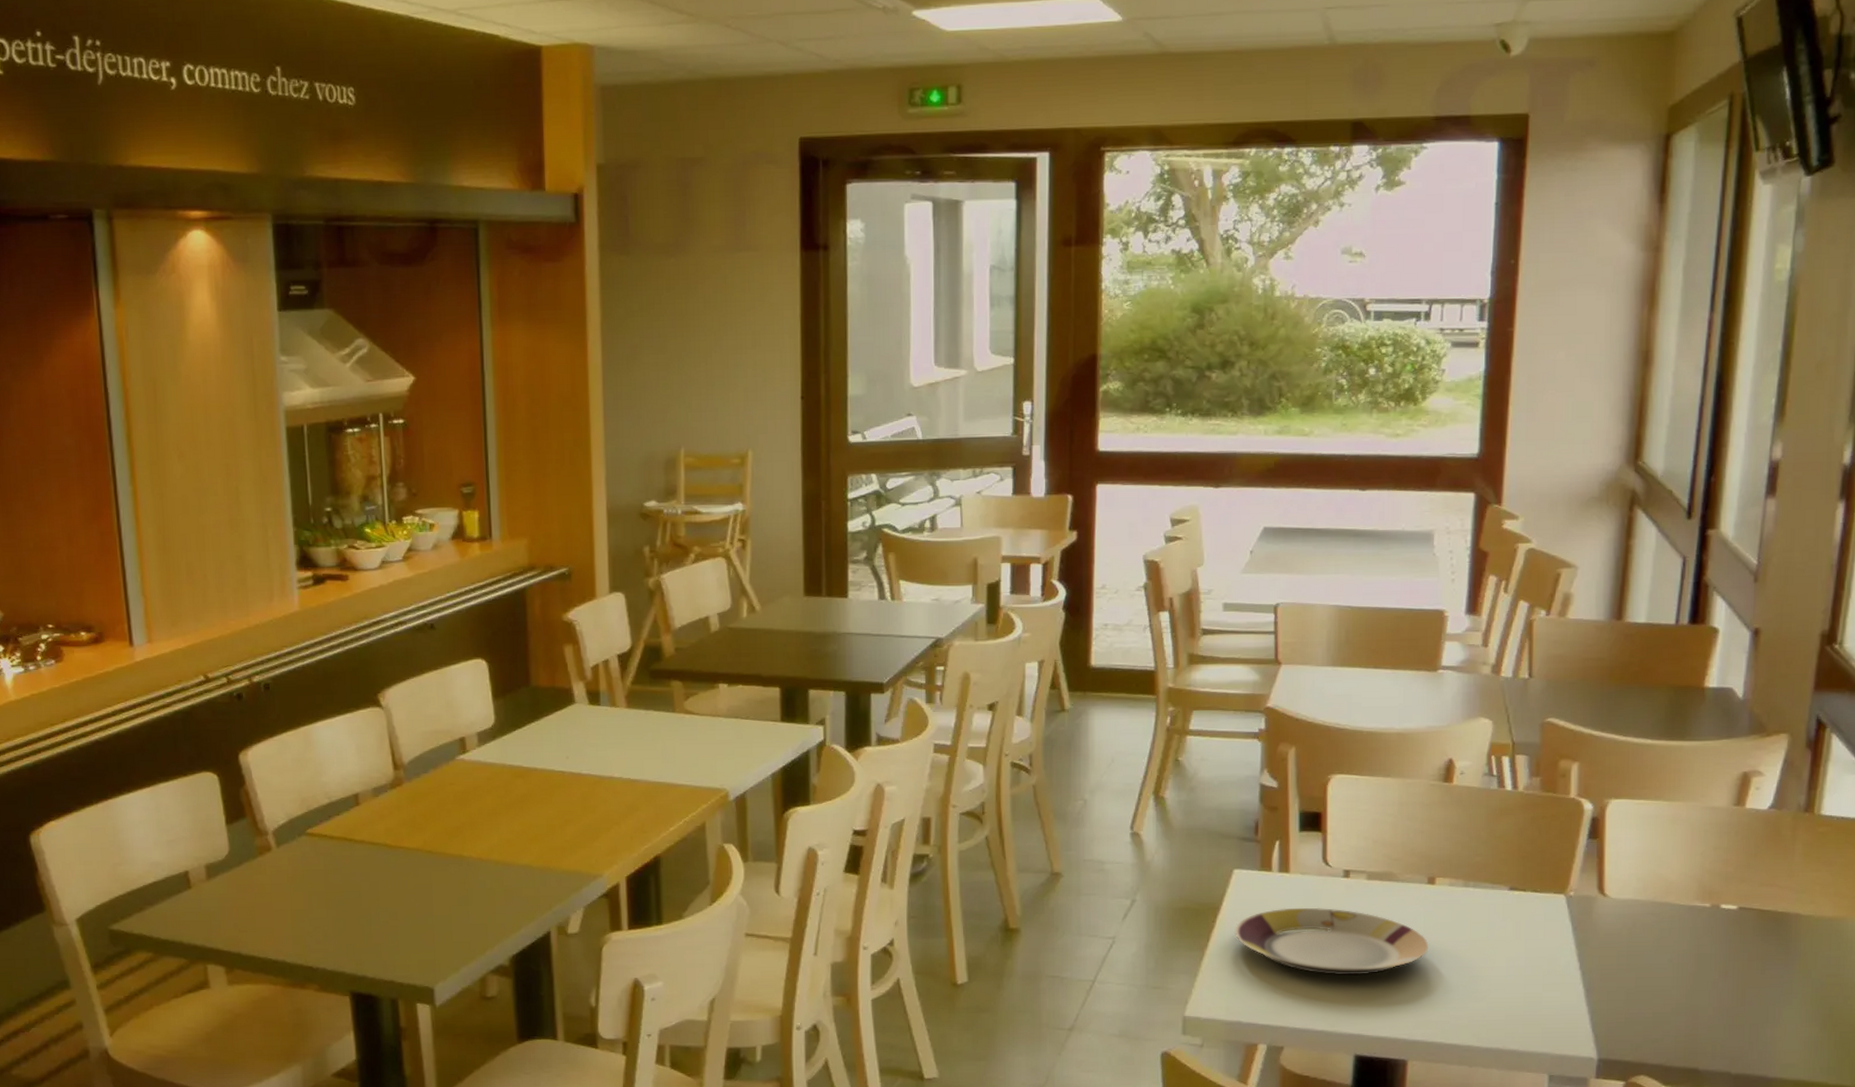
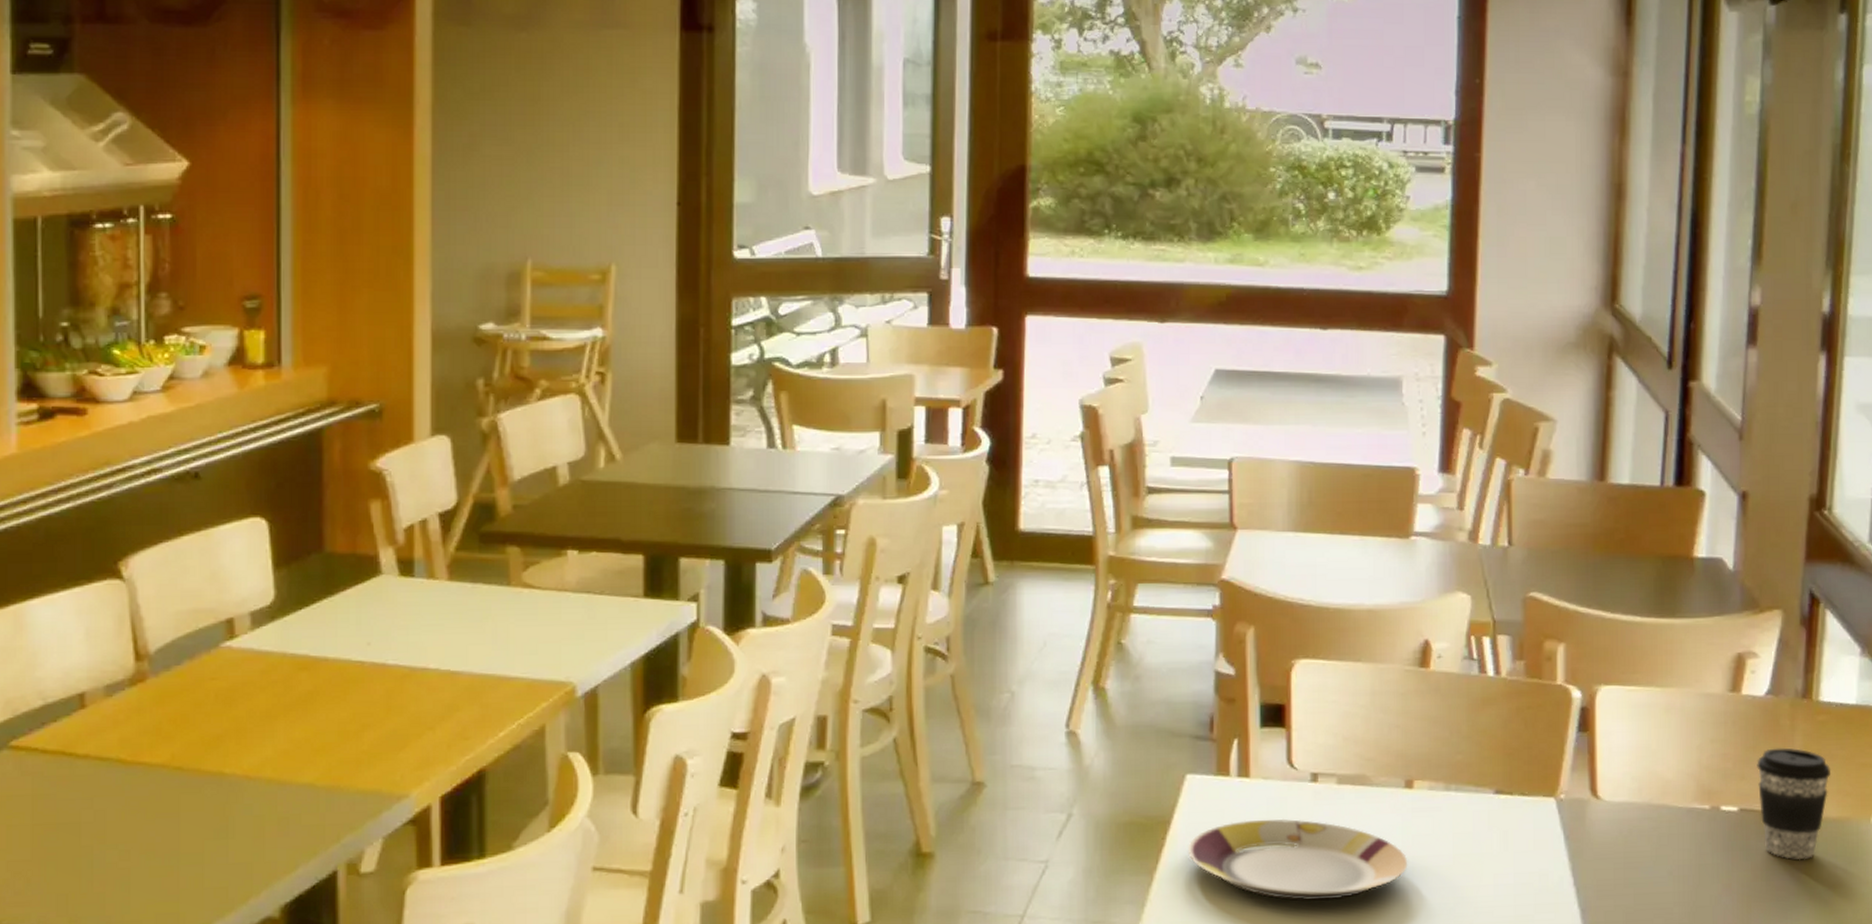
coffee cup: none [1757,855,1830,953] -> present [1757,747,1831,860]

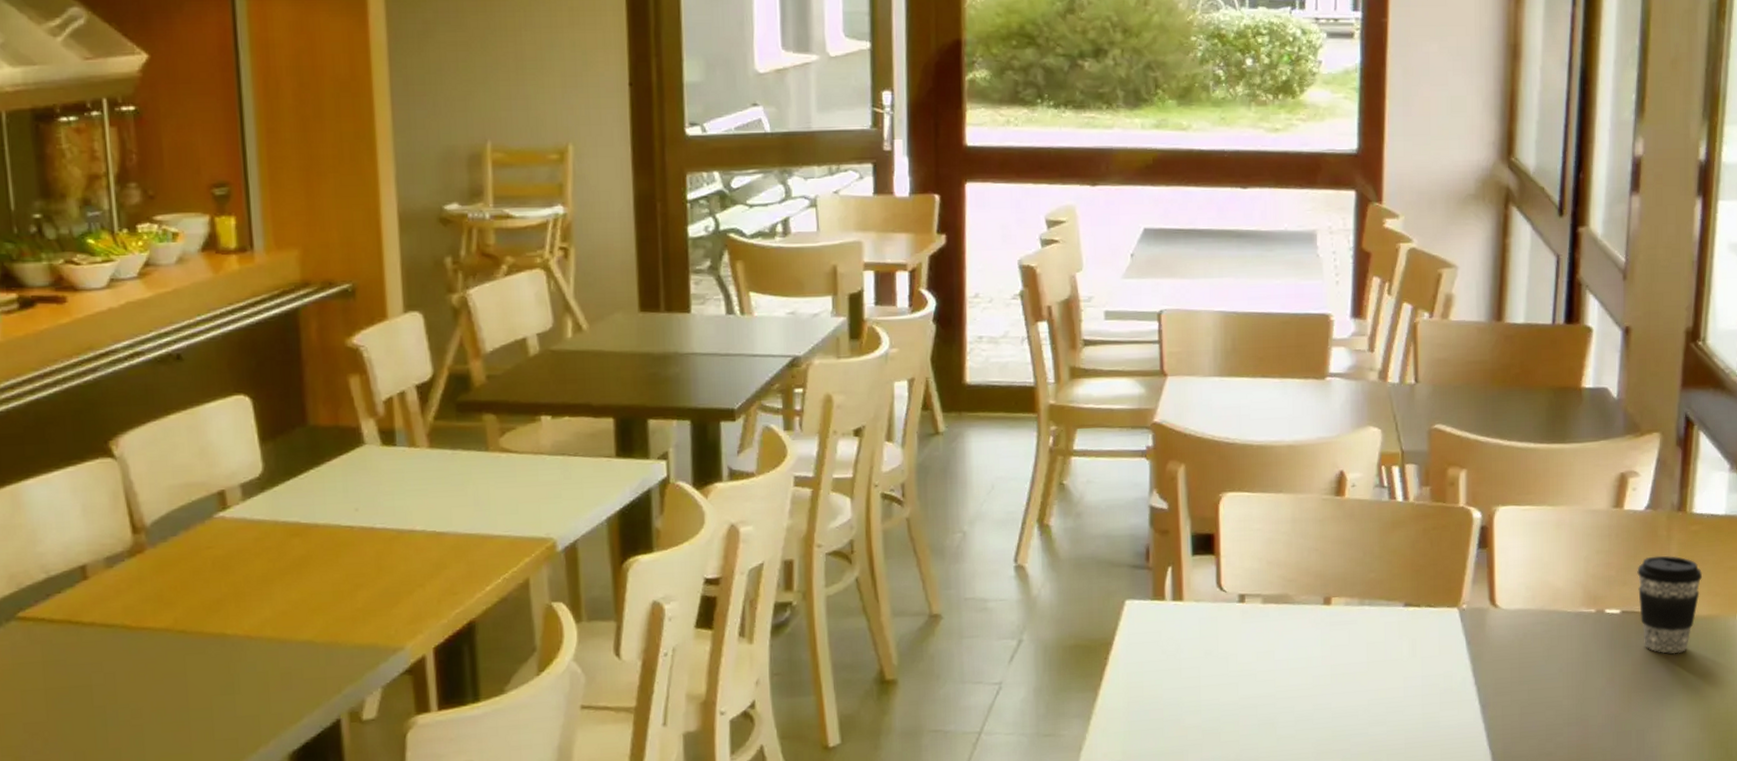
plate: present [1188,818,1408,901] -> none [1128,636,1327,708]

